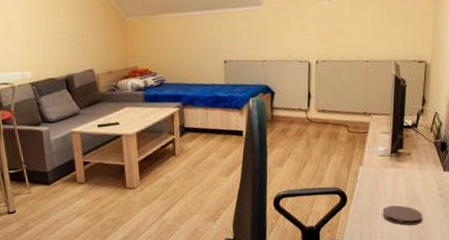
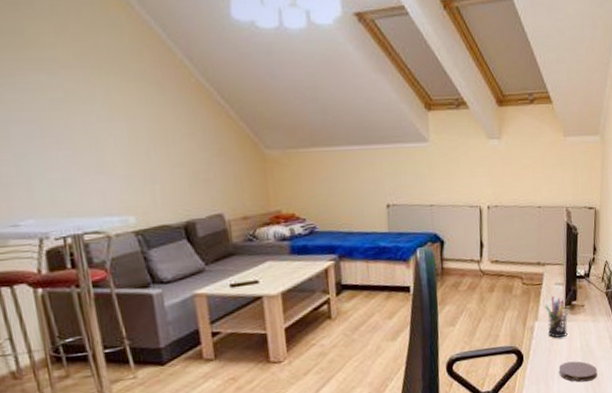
pen holder: none [370,144,393,184] -> present [545,296,568,339]

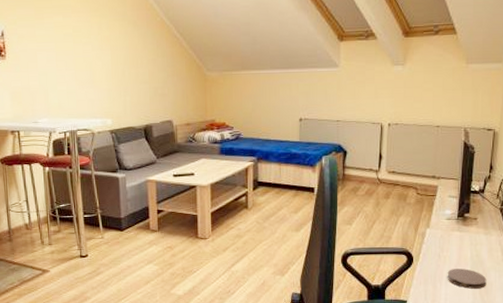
pen holder: present [545,296,568,339] -> none [437,207,460,246]

